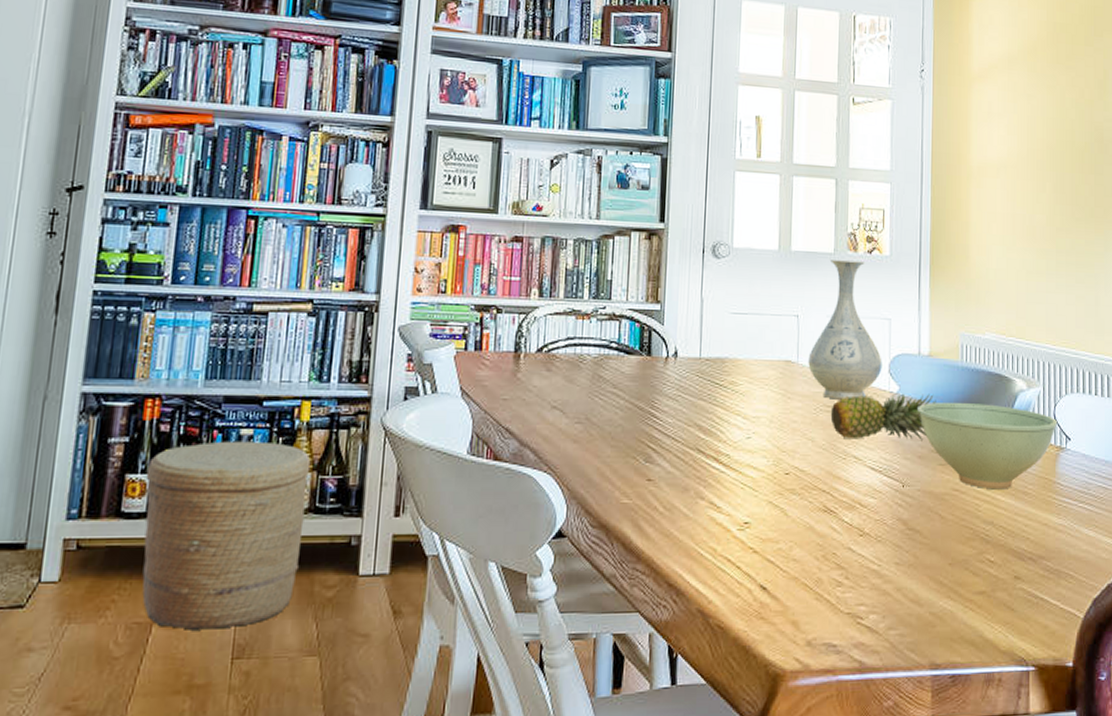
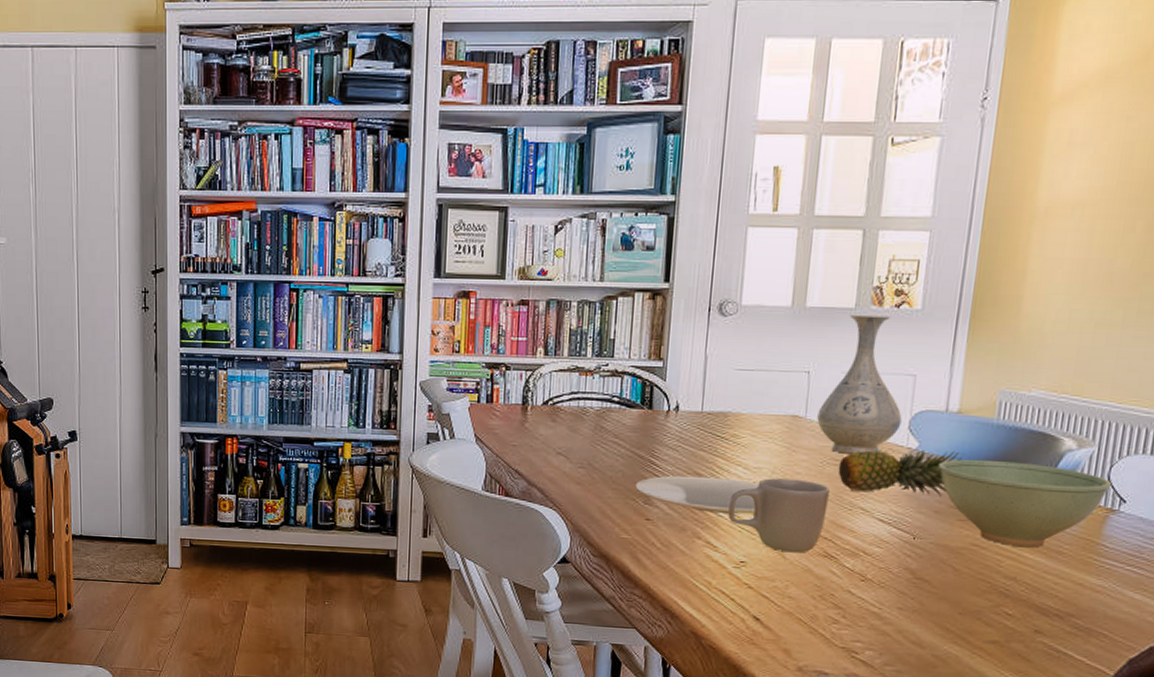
woven basket: present [142,441,311,630] -> none [232,472,354,611]
plate: none [635,428,759,468] -> present [635,475,760,514]
mug: none [730,428,825,509] -> present [728,478,831,553]

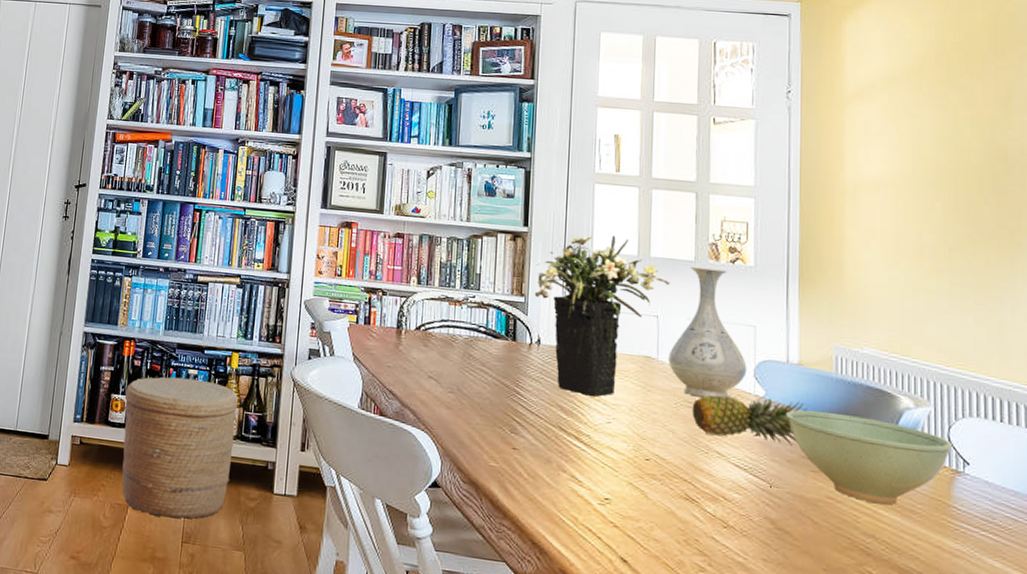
woven basket: none [232,472,354,611] -> present [122,377,239,519]
plate: present [635,475,760,514] -> none [502,406,619,451]
flower arrangement: none [674,286,826,461] -> present [534,235,671,397]
mug: present [728,478,831,553] -> none [590,415,687,494]

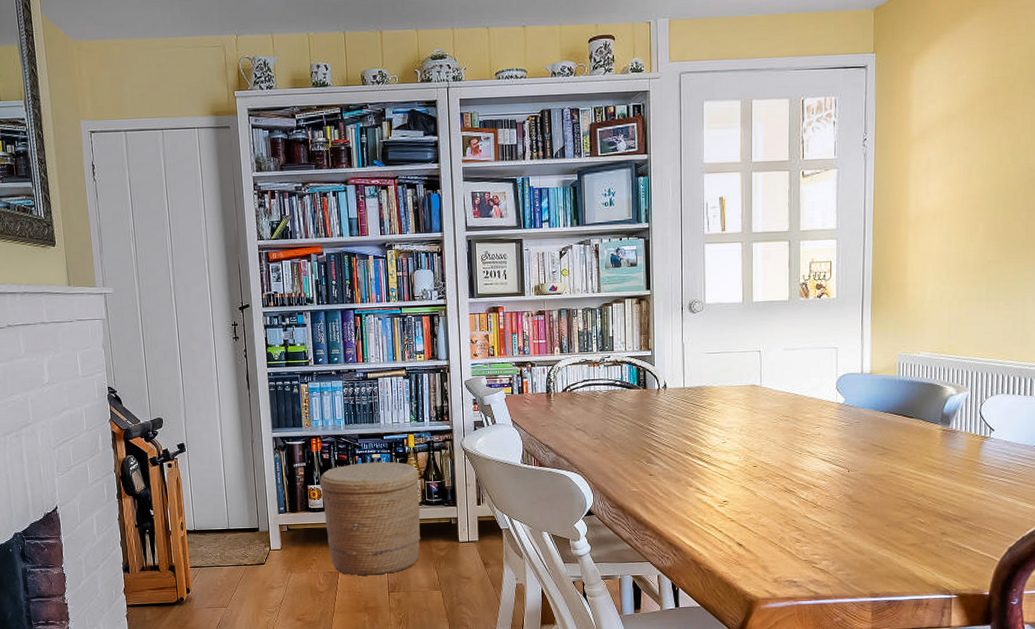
flower arrangement: present [534,235,671,397] -> none [659,288,770,424]
vase: present [668,267,747,398] -> none [769,305,831,411]
fruit: present [692,395,807,445] -> none [788,402,877,440]
bowl: present [786,410,953,505] -> none [861,407,983,471]

